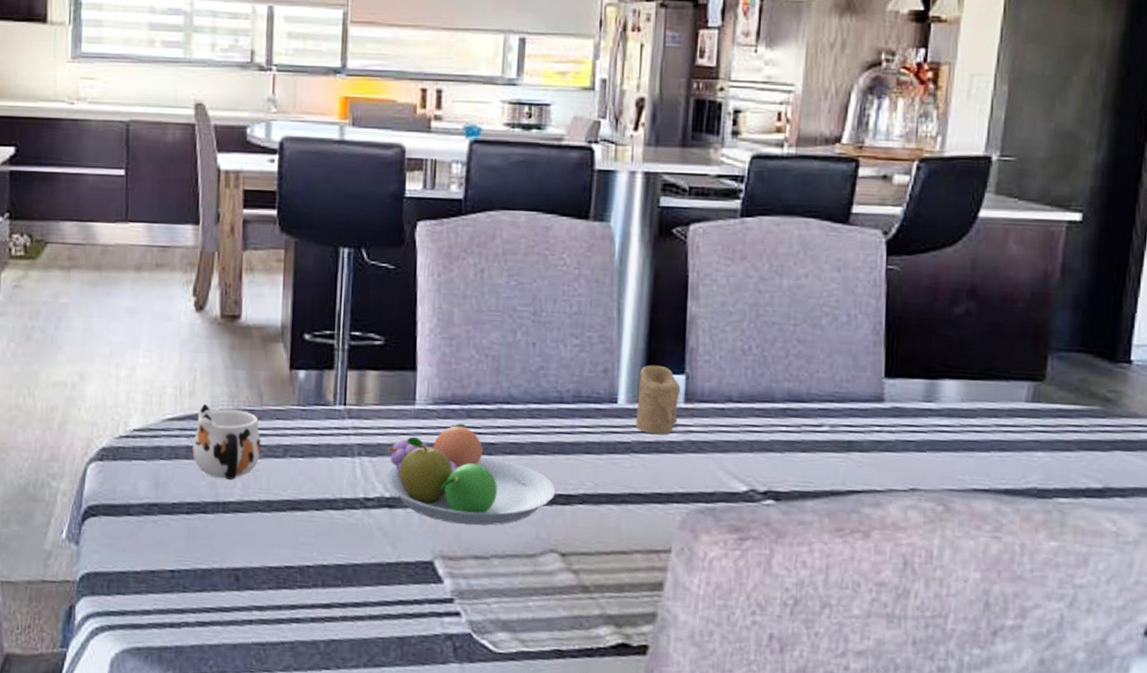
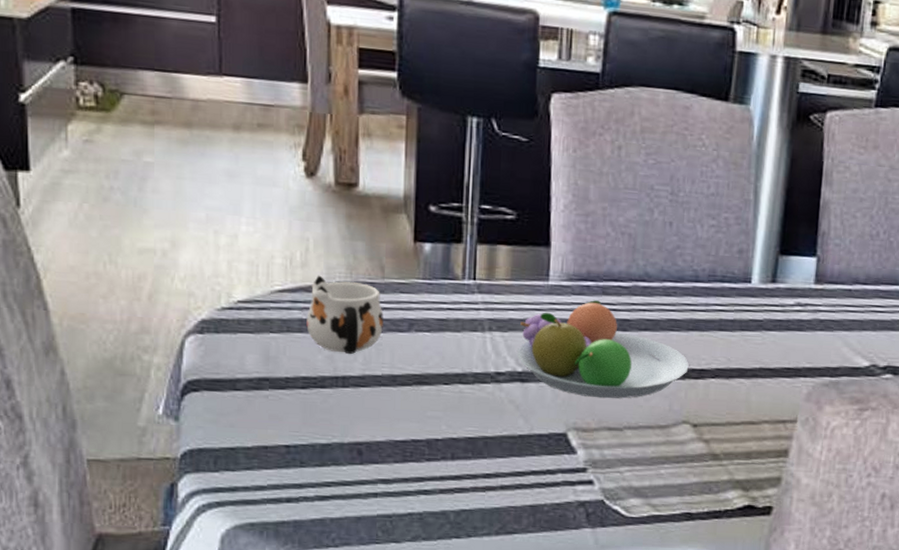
candle: present [636,365,680,435] -> none [768,247,812,314]

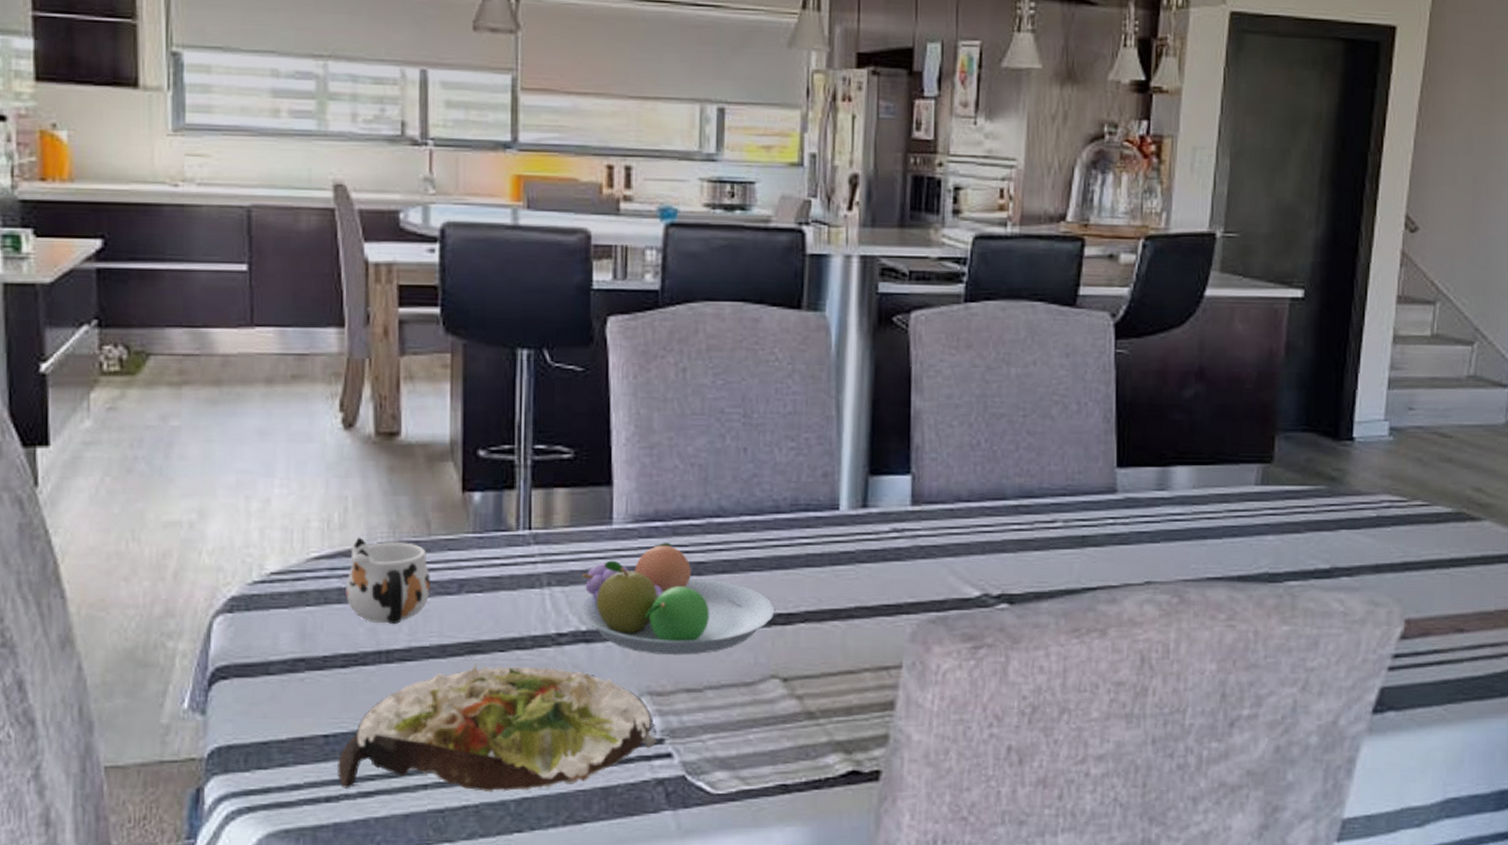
salad plate: none [298,392,581,504] -> present [338,662,657,793]

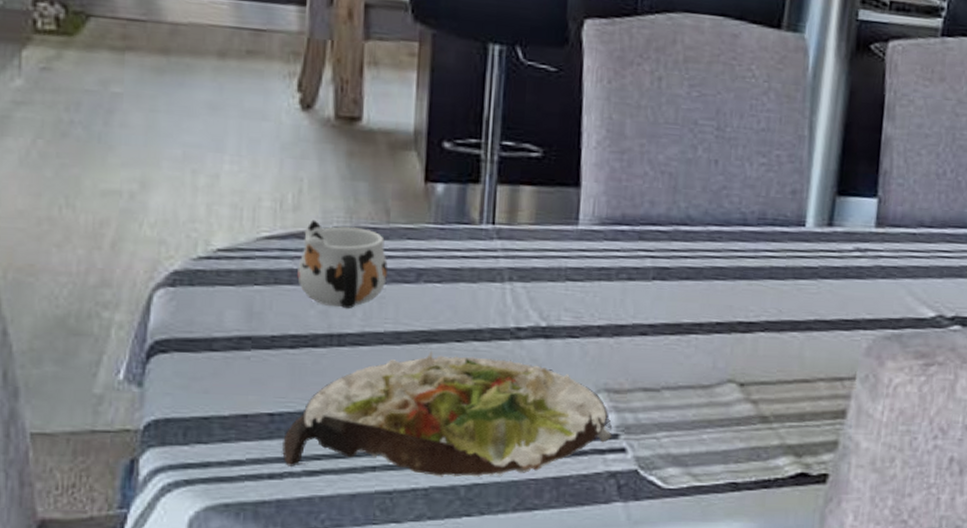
fruit bowl: present [579,543,774,655] -> none [540,246,736,356]

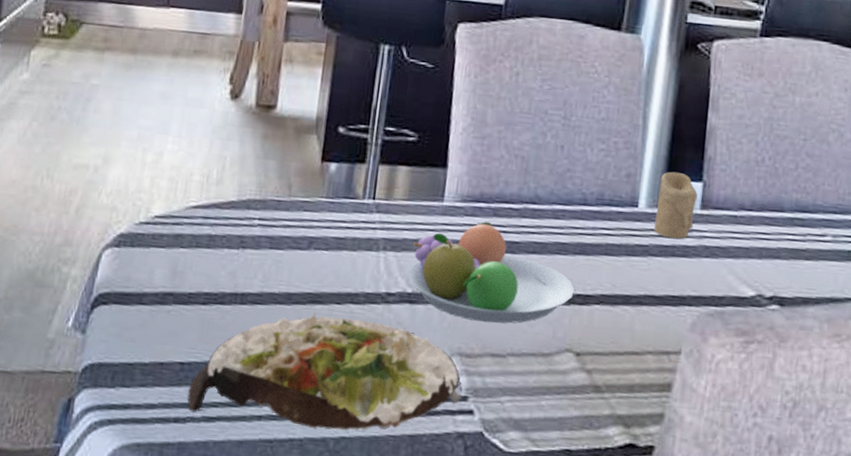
mug: present [297,219,388,308] -> none [214,192,286,271]
fruit bowl: none [540,246,736,356] -> present [408,221,575,324]
candle: none [824,187,872,260] -> present [654,171,698,240]

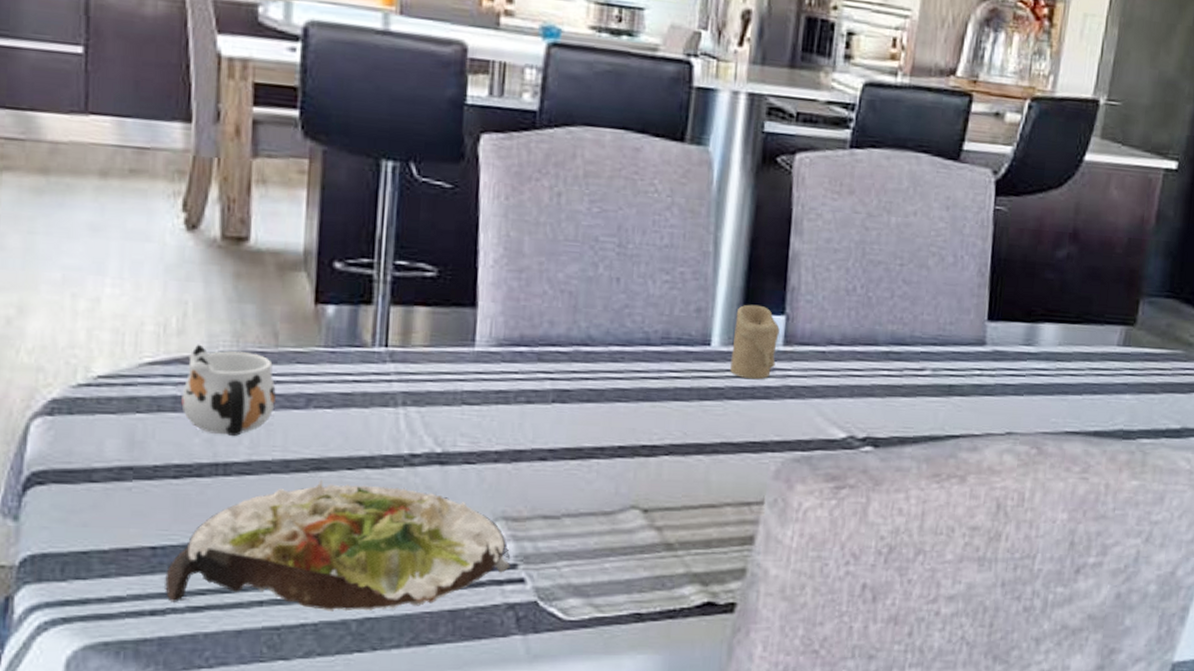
mug: none [214,192,286,271] -> present [181,344,276,436]
fruit bowl: present [408,221,575,324] -> none [435,368,639,482]

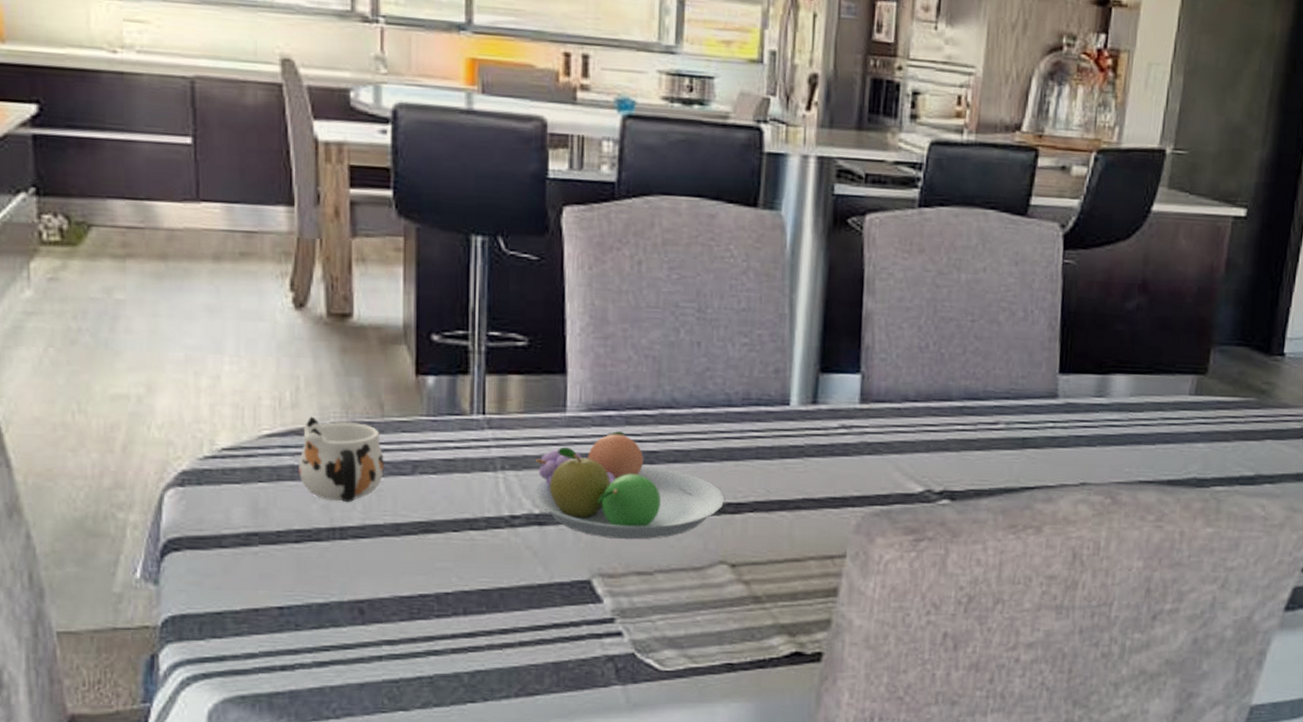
salad plate: present [165,479,510,612] -> none [293,541,608,665]
fruit bowl: none [435,368,639,482] -> present [533,431,724,540]
candle: present [730,304,780,380] -> none [809,364,856,437]

